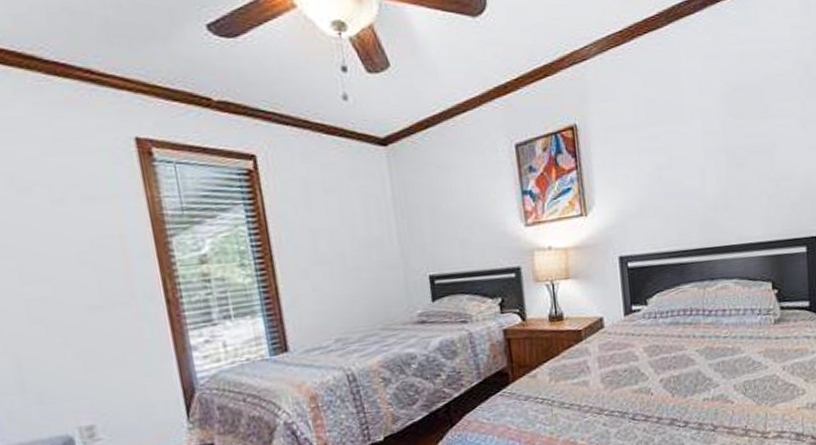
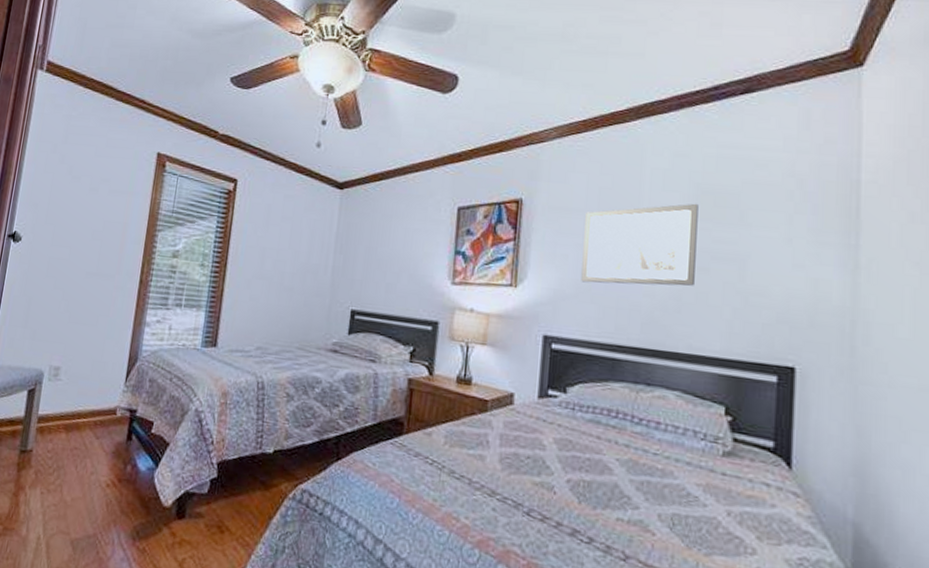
wall art: none [637,102,736,198] -> present [581,203,699,286]

